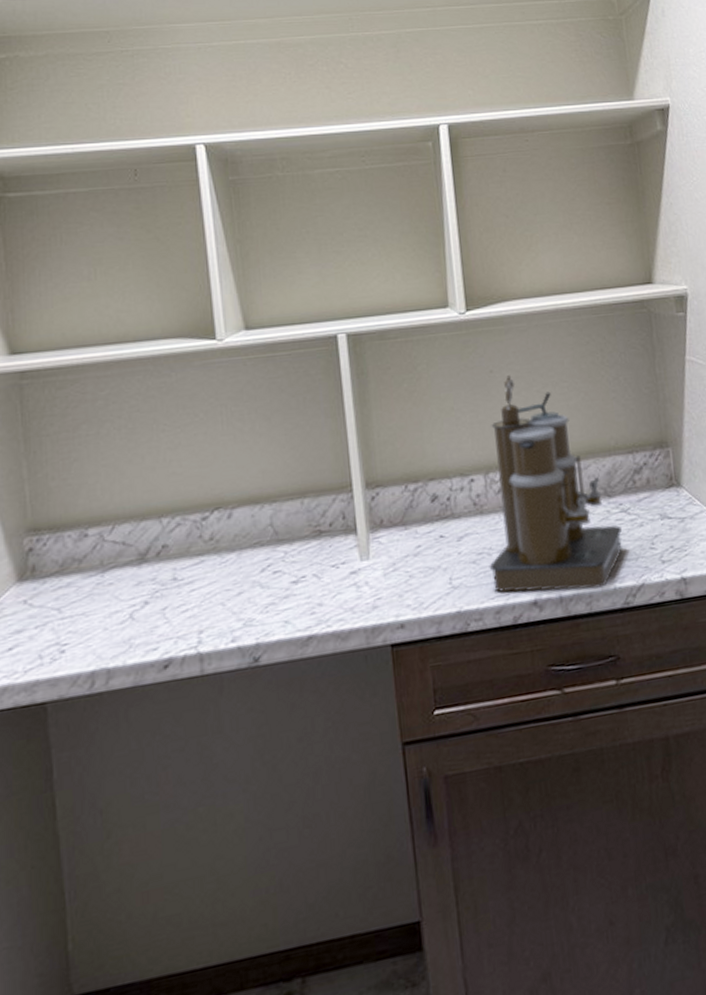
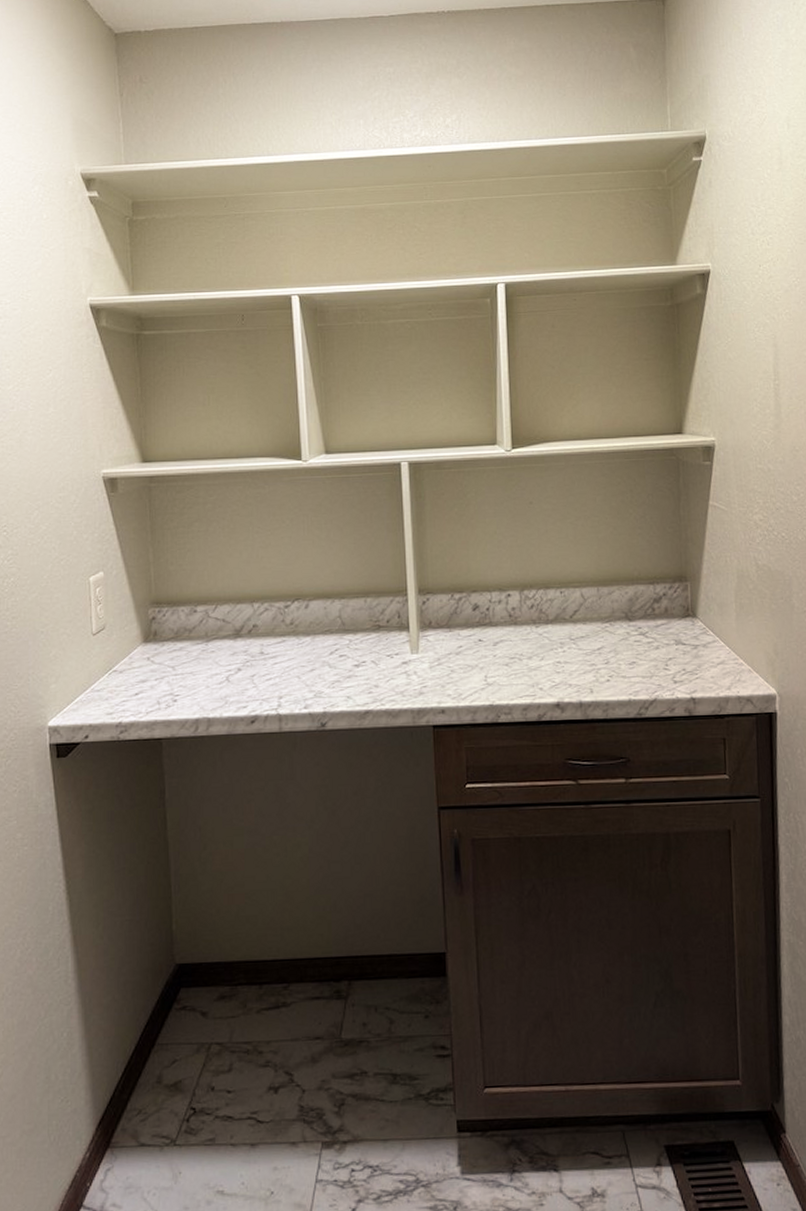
coffee maker: present [489,375,623,593] -> none [519,507,640,698]

